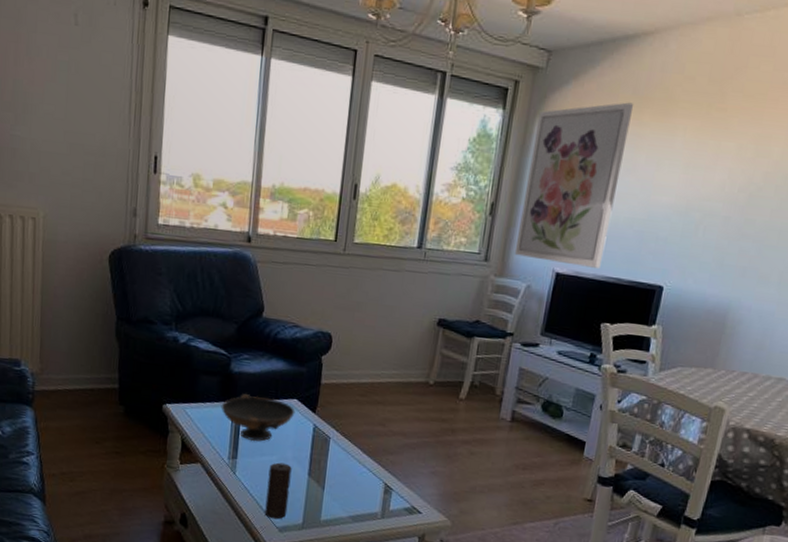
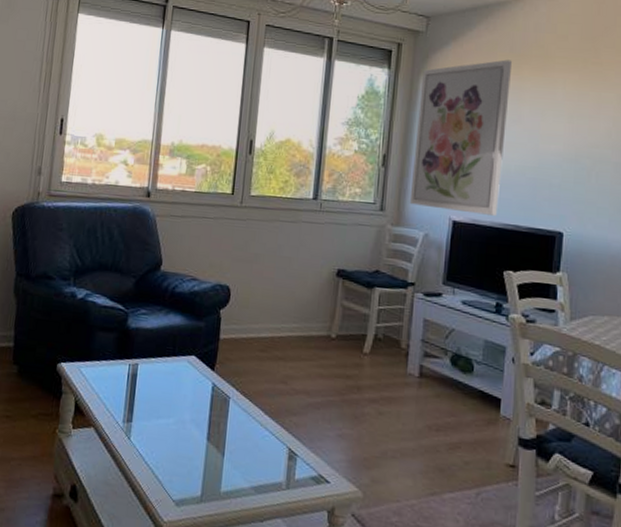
decorative bowl: present [221,394,296,442] -> none [116,351,194,403]
candle: present [264,462,292,520] -> none [160,425,190,491]

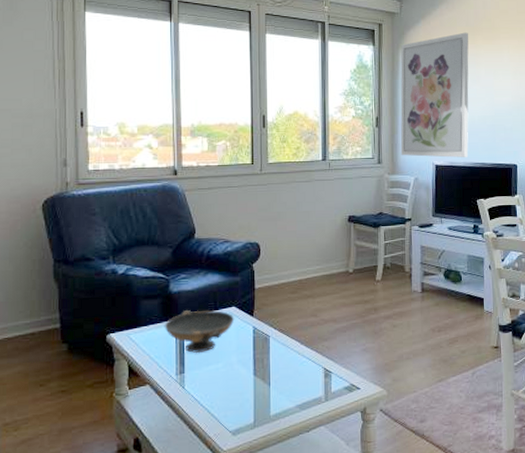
decorative bowl: none [116,351,194,403] -> present [164,310,235,354]

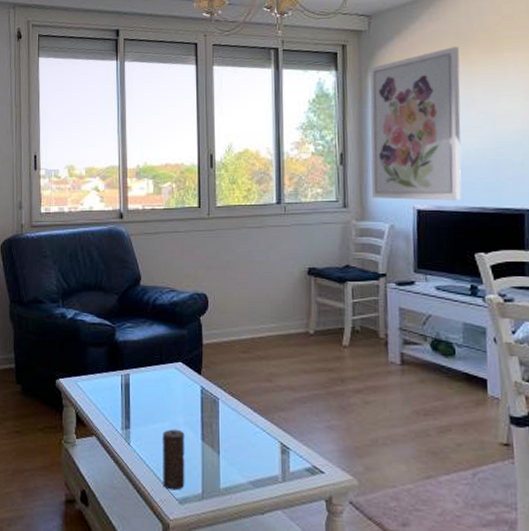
decorative bowl: present [164,310,235,354] -> none [110,362,181,410]
candle: none [216,368,238,424] -> present [162,429,185,491]

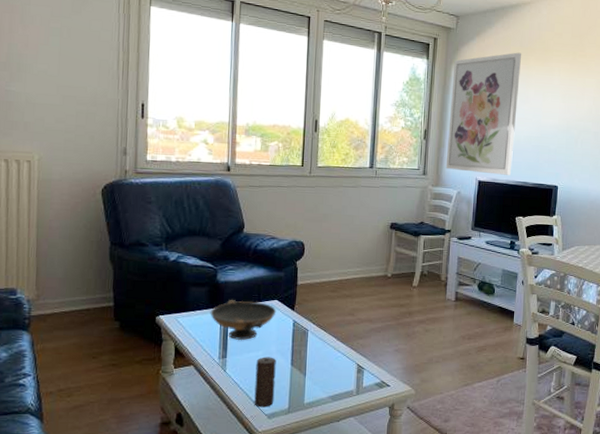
decorative bowl: none [110,362,181,410] -> present [210,300,277,341]

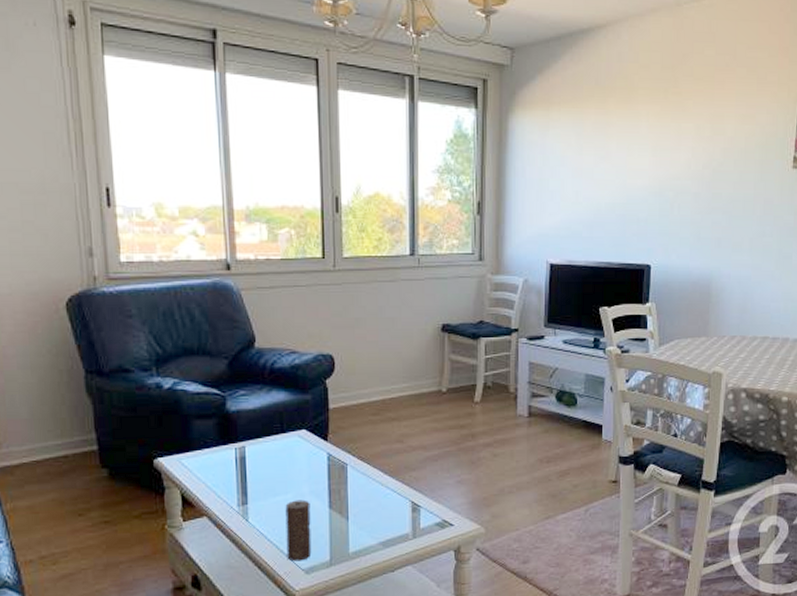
decorative bowl: present [210,300,277,341] -> none [221,433,306,483]
wall art: present [445,52,522,175] -> none [507,93,599,255]

